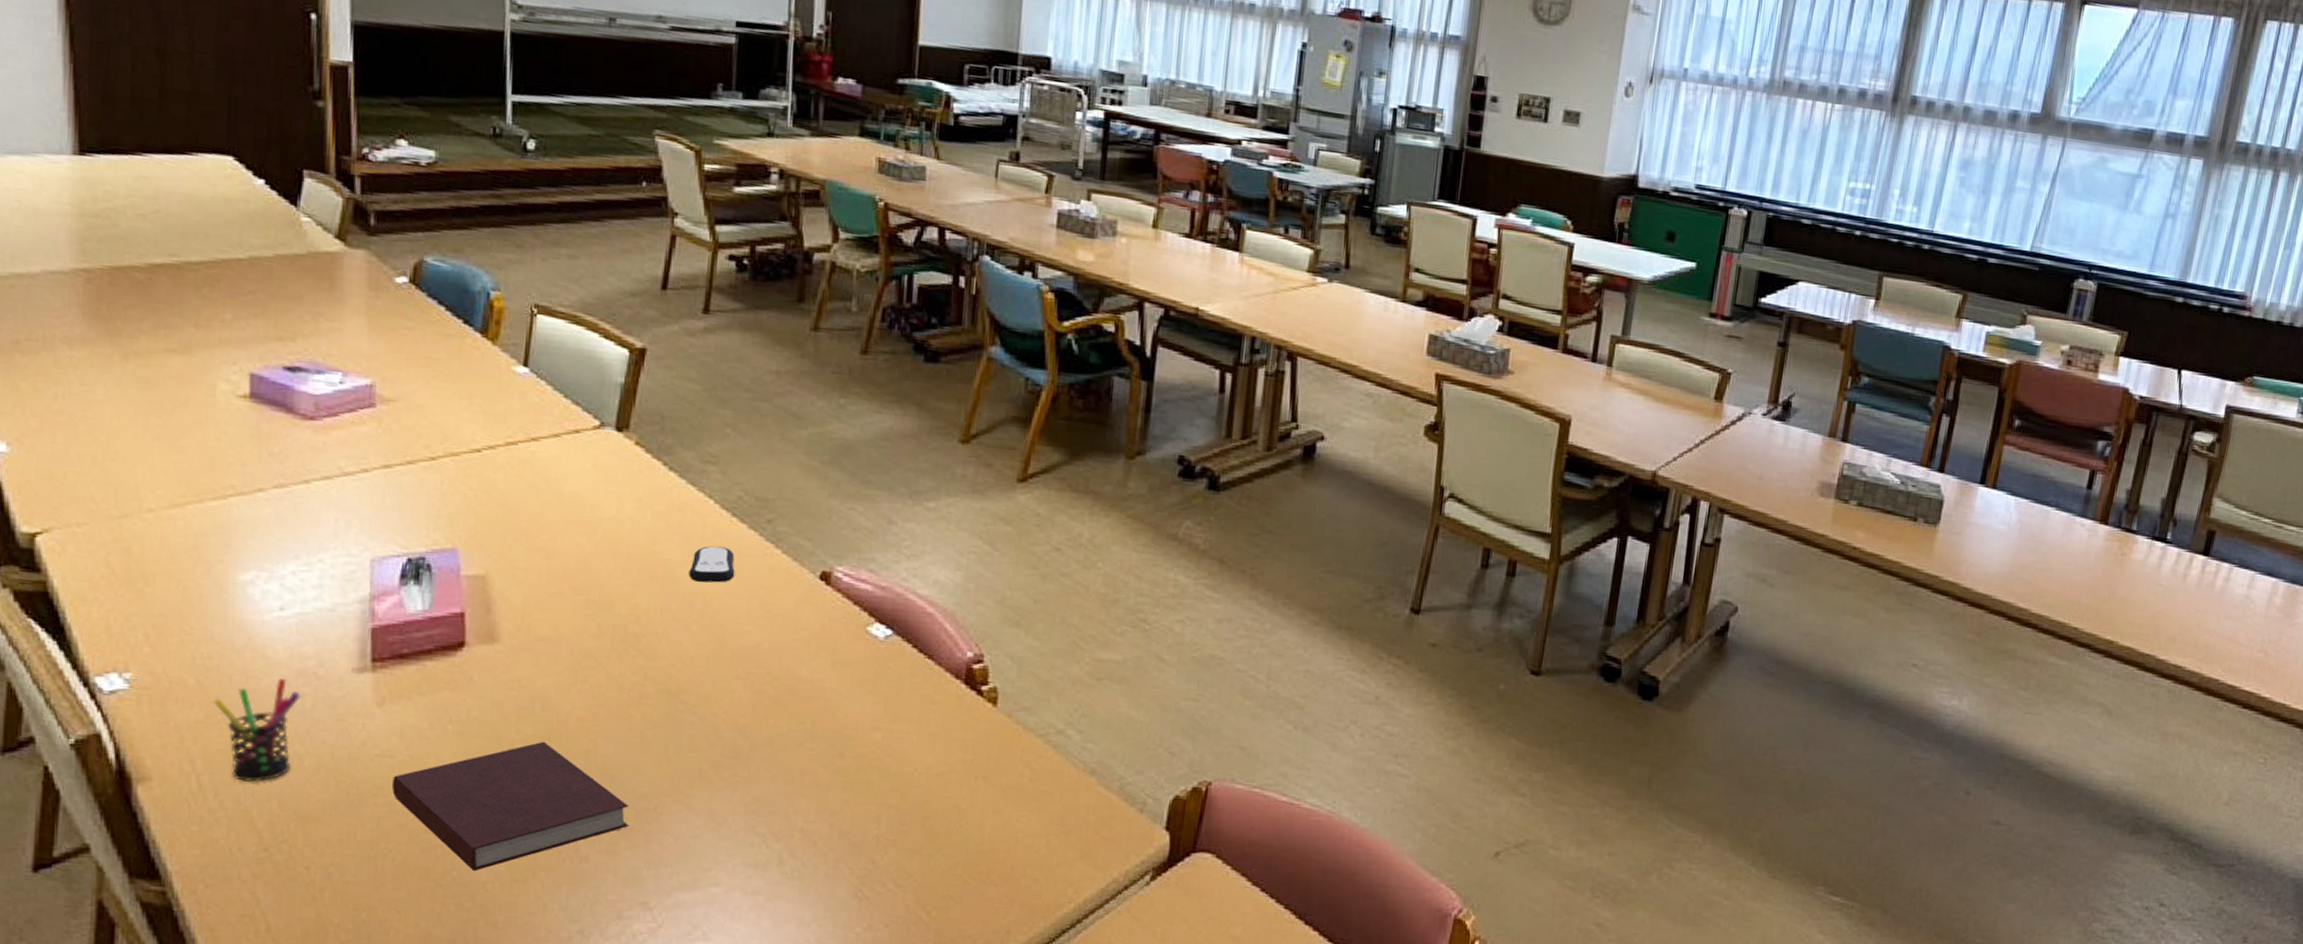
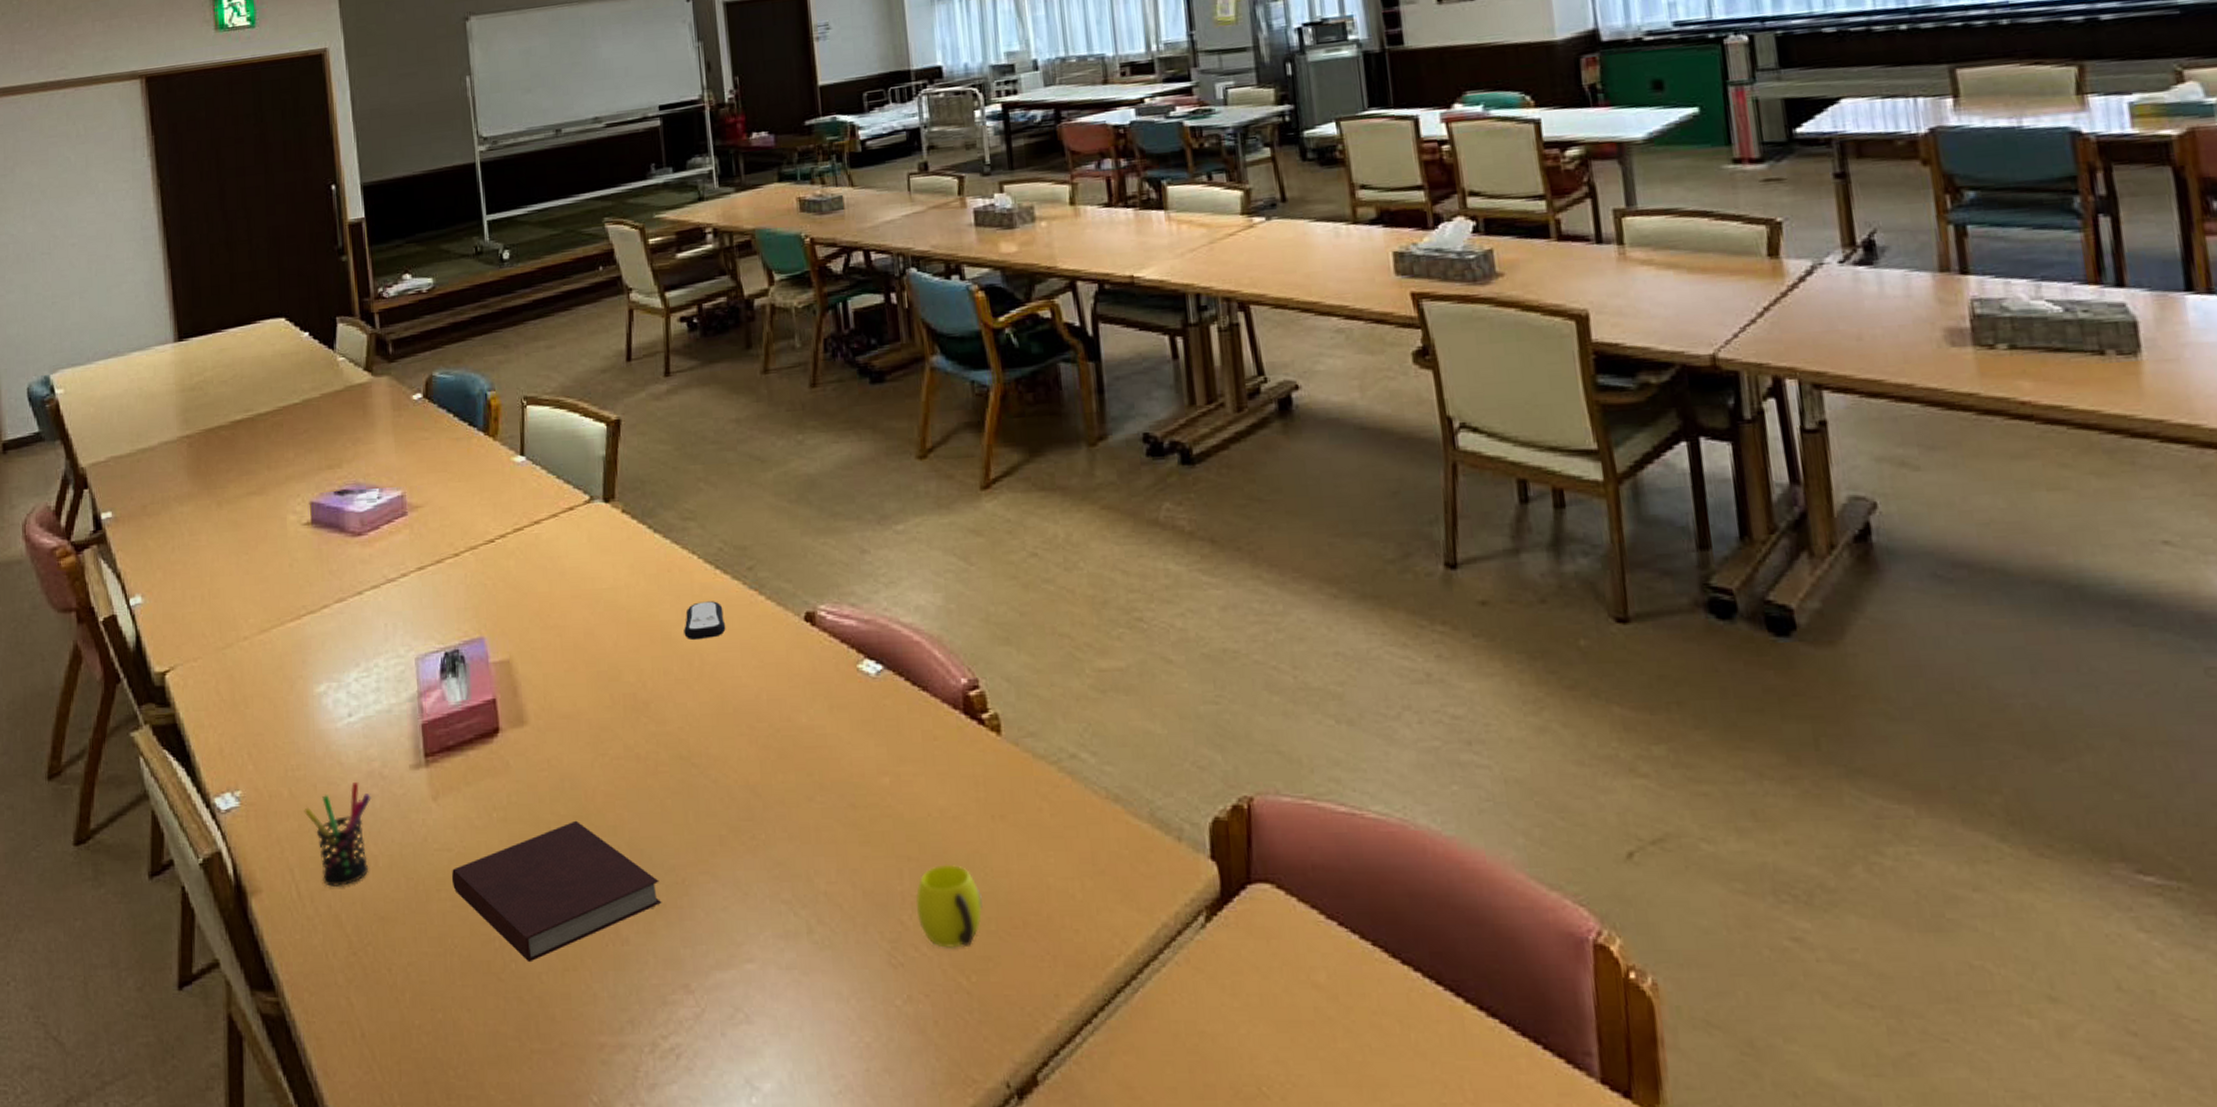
cup: none [888,814,954,887] -> present [916,864,983,948]

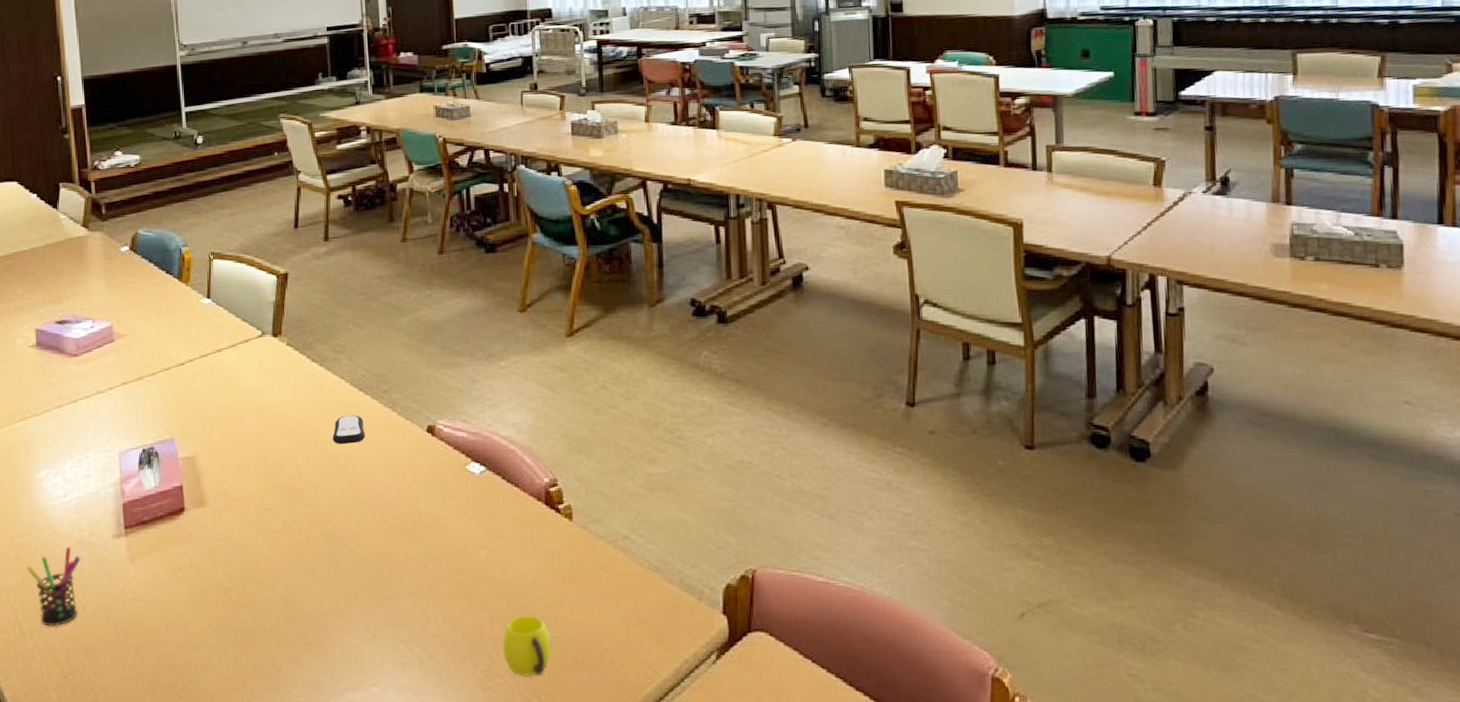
notebook: present [452,820,662,963] -> none [144,579,309,685]

